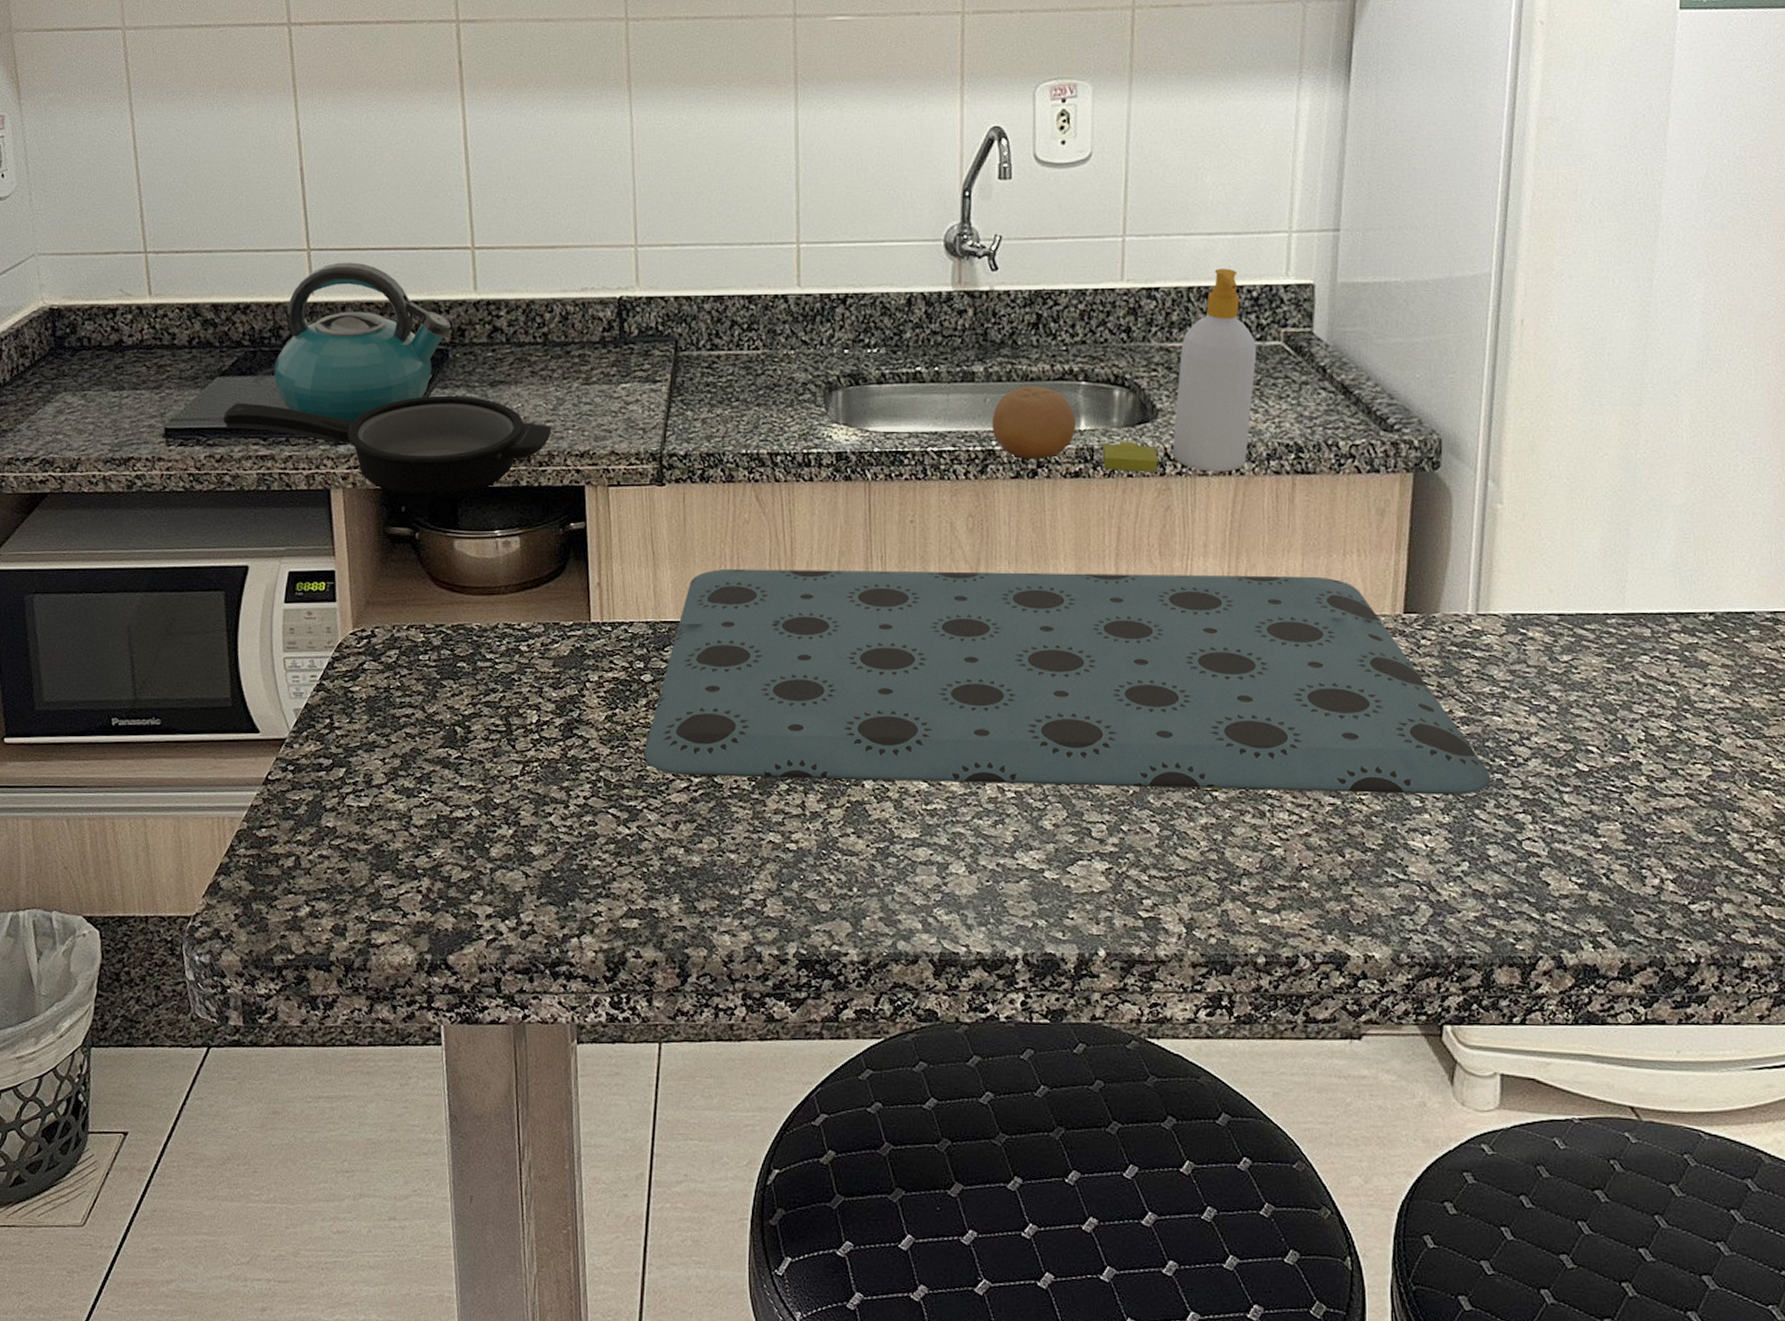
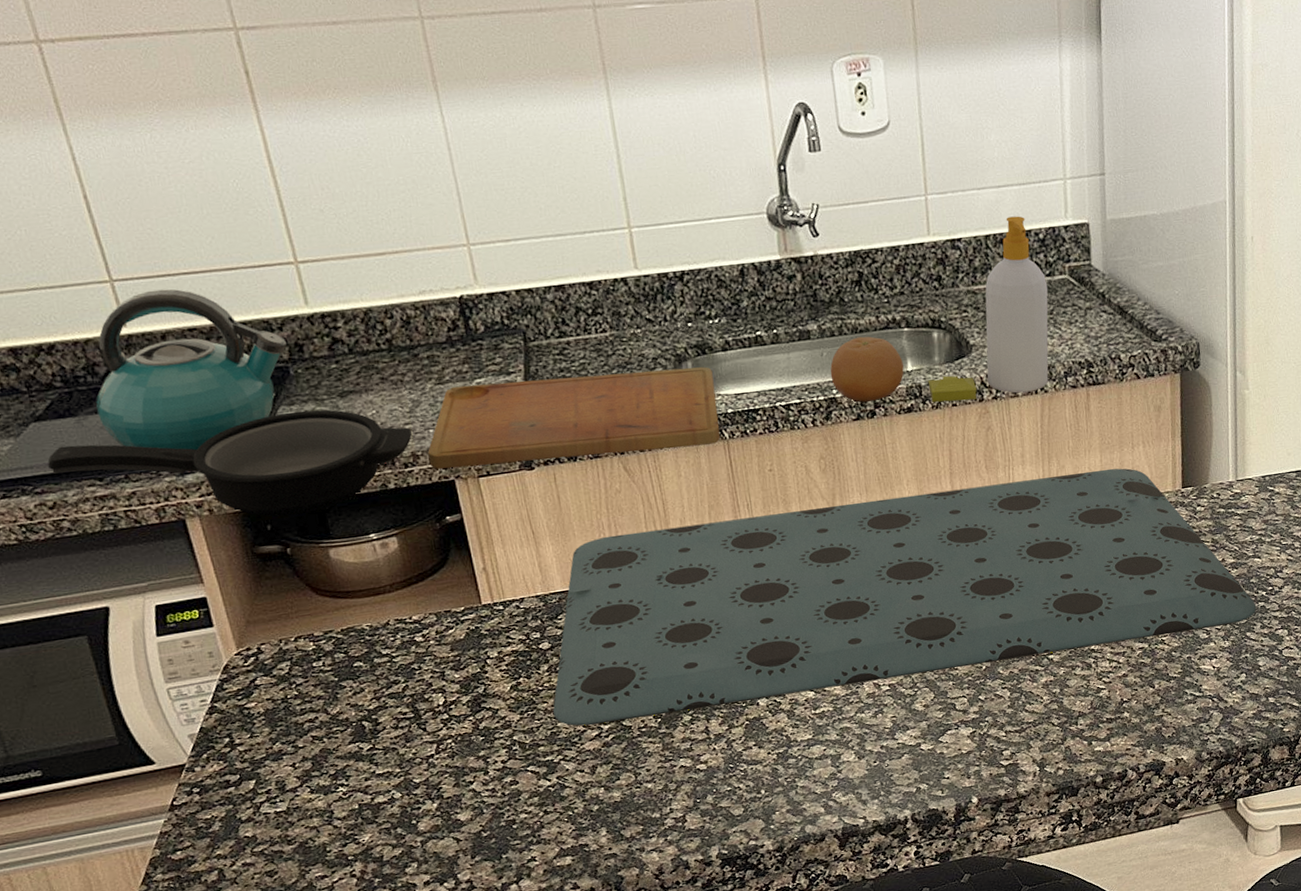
cutting board: none [563,389,863,485] -> present [428,367,720,469]

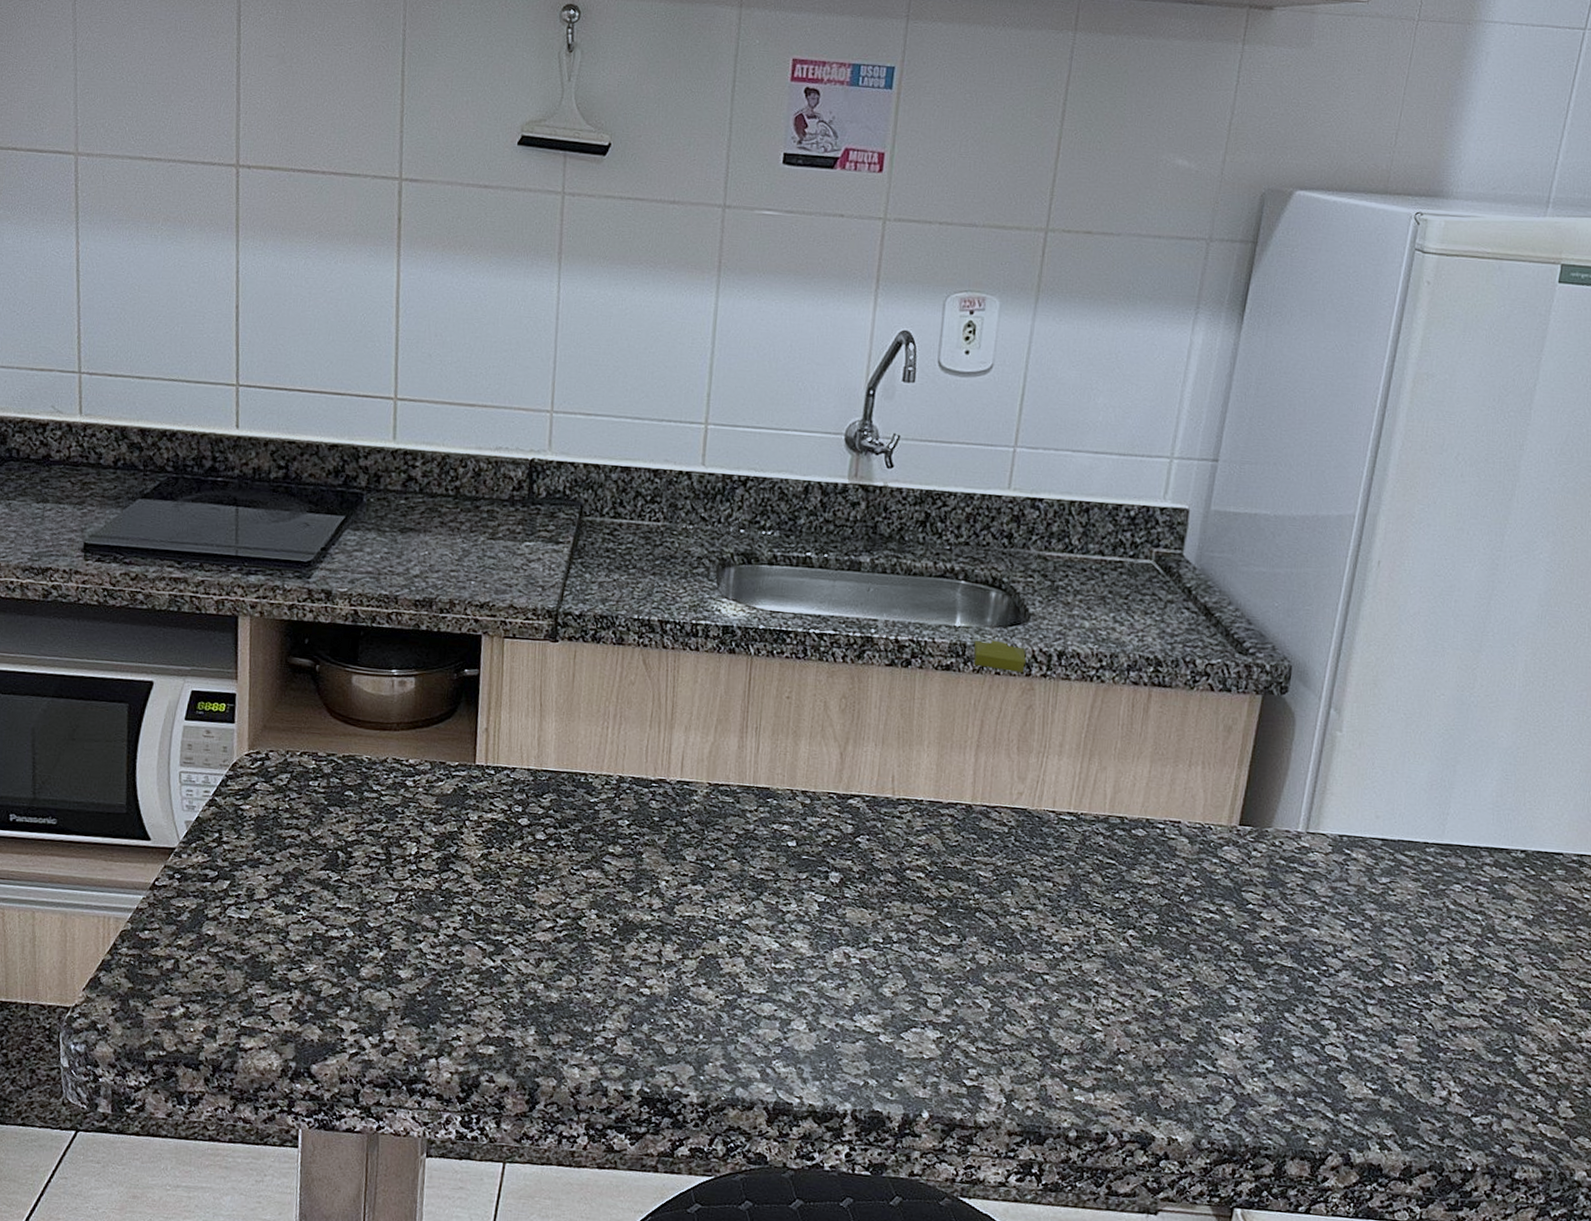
frying pan: present [47,409,412,517] -> none [141,525,456,636]
kettle: present [95,289,287,451] -> none [193,400,368,555]
cutting board: present [428,367,720,469] -> none [463,544,753,657]
placemat: present [552,468,1256,726] -> none [514,725,1302,998]
fruit: present [830,336,904,403] -> none [872,579,952,651]
soap bottle: present [985,216,1049,393] -> none [1039,486,1129,678]

